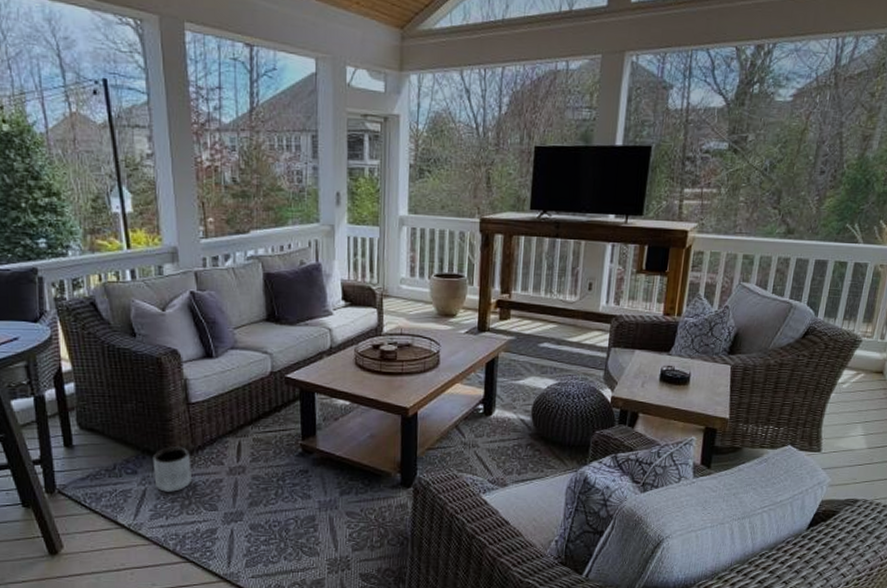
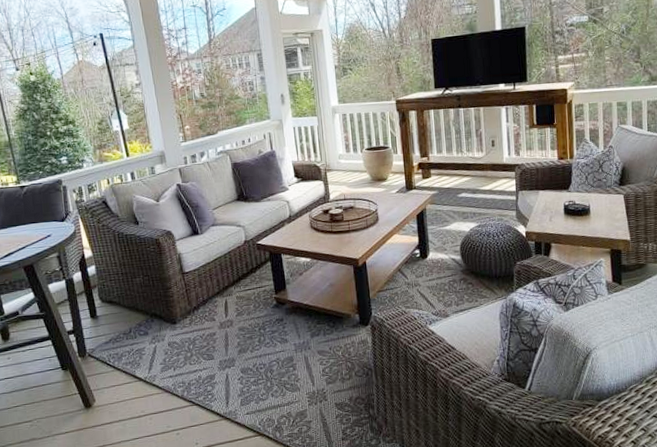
planter: present [152,447,191,492] -> none [159,309,191,348]

